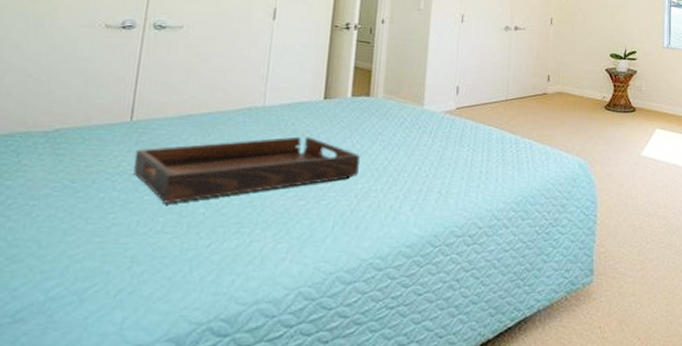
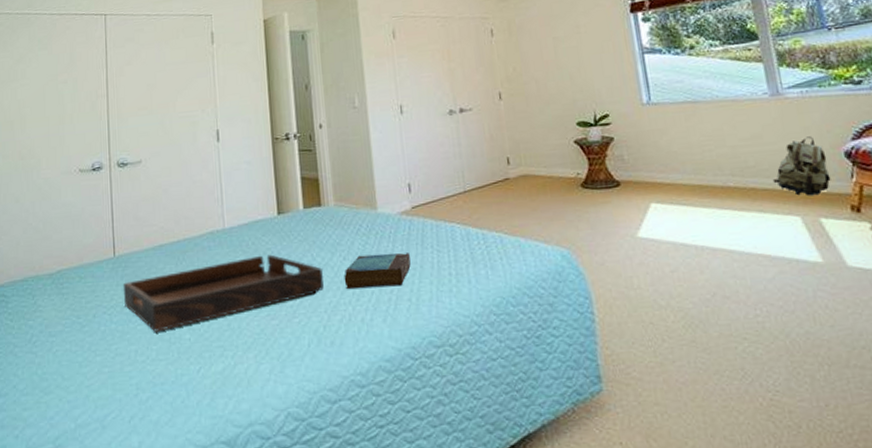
book: none [379,147,447,178] -> present [344,253,411,289]

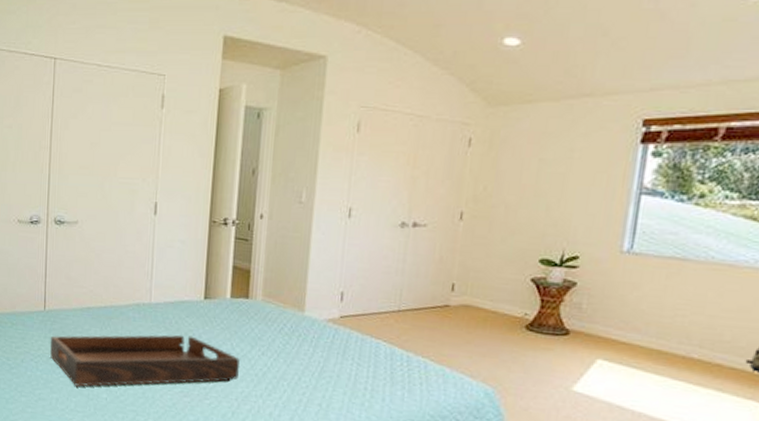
book: present [344,253,411,289] -> none [259,353,329,390]

